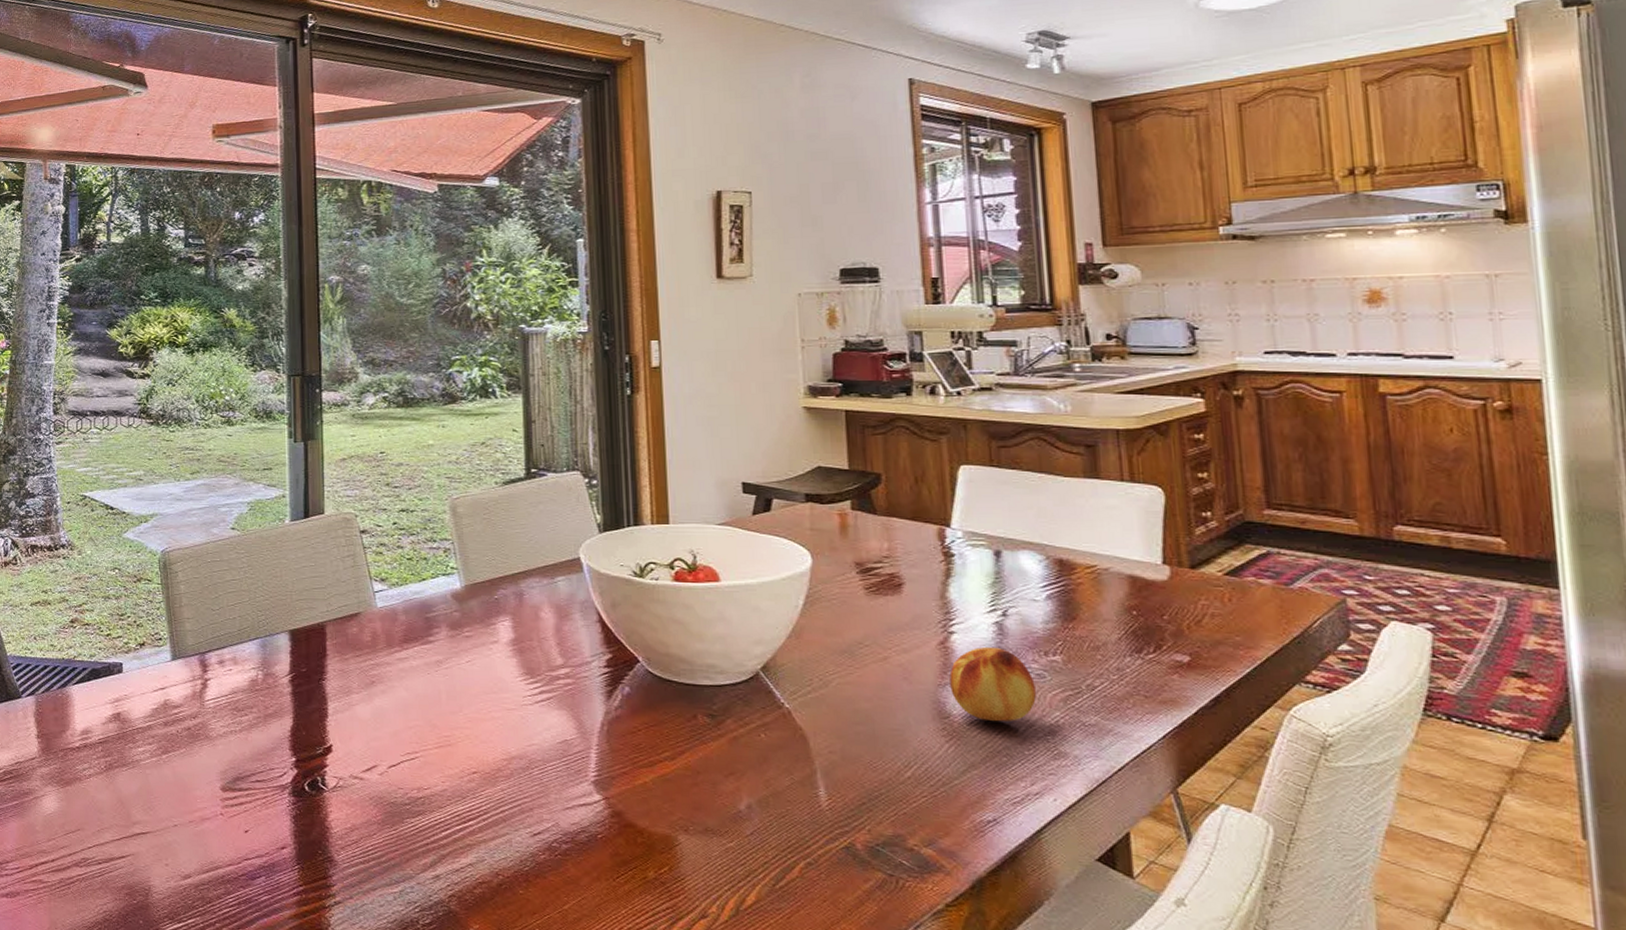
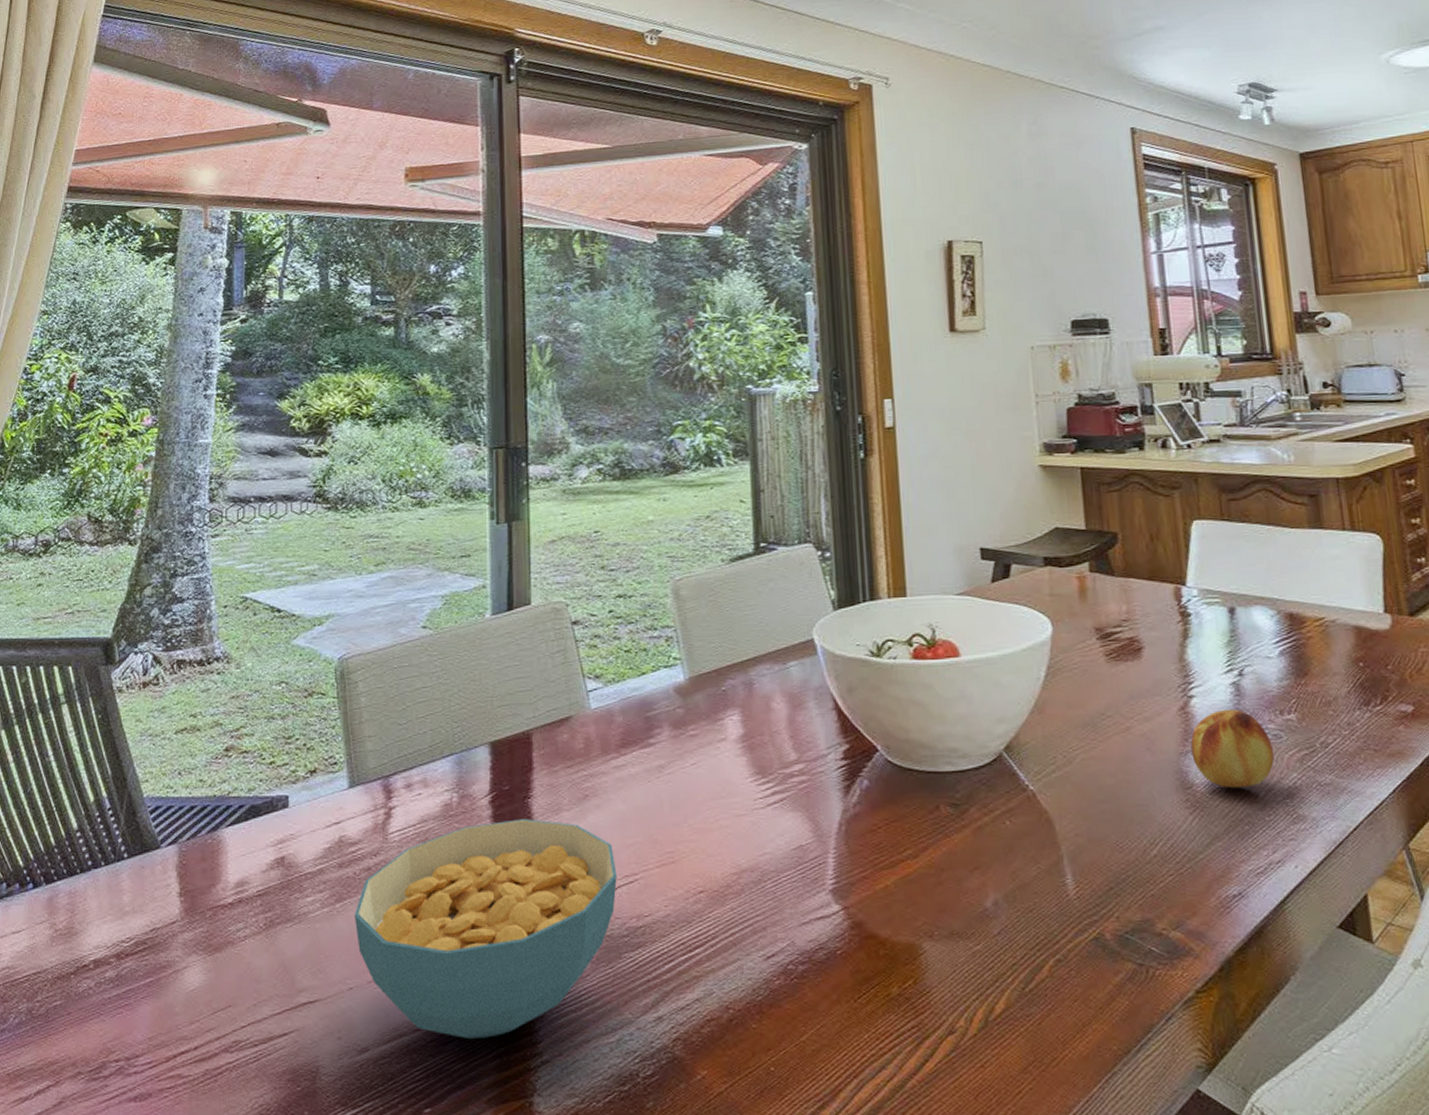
cereal bowl: none [178,697,400,878] -> present [355,819,617,1040]

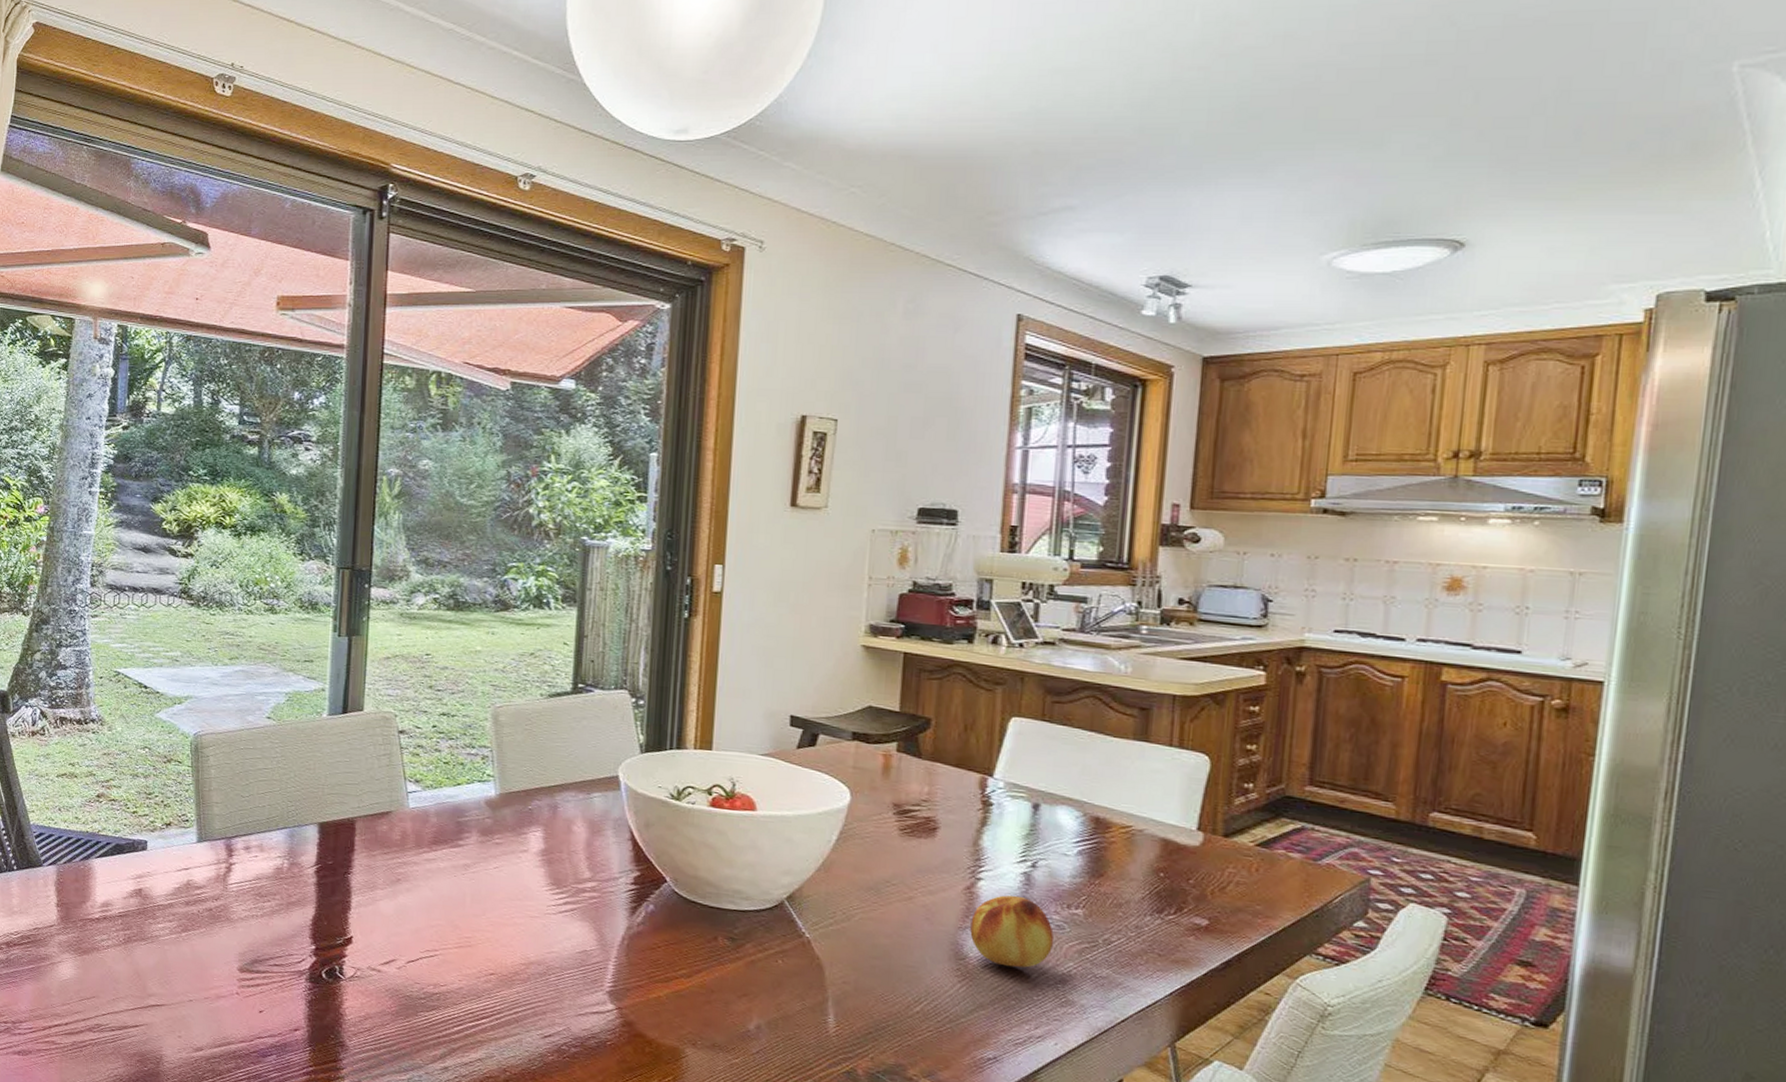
cereal bowl: present [355,819,617,1040] -> none [197,888,420,1058]

